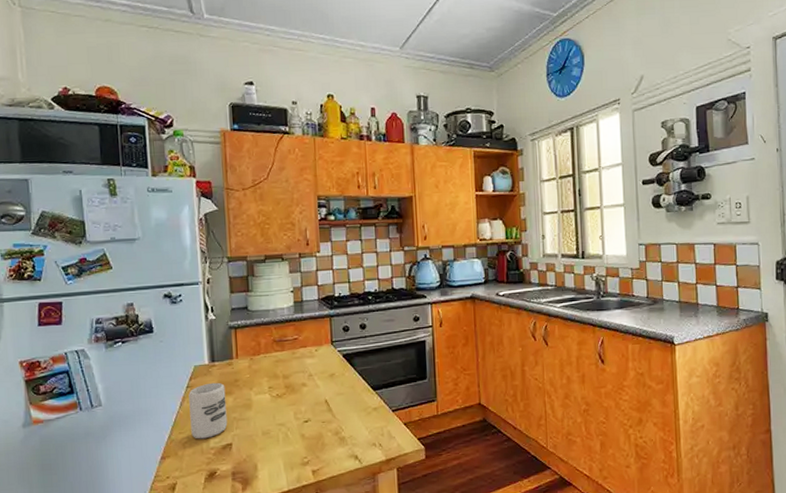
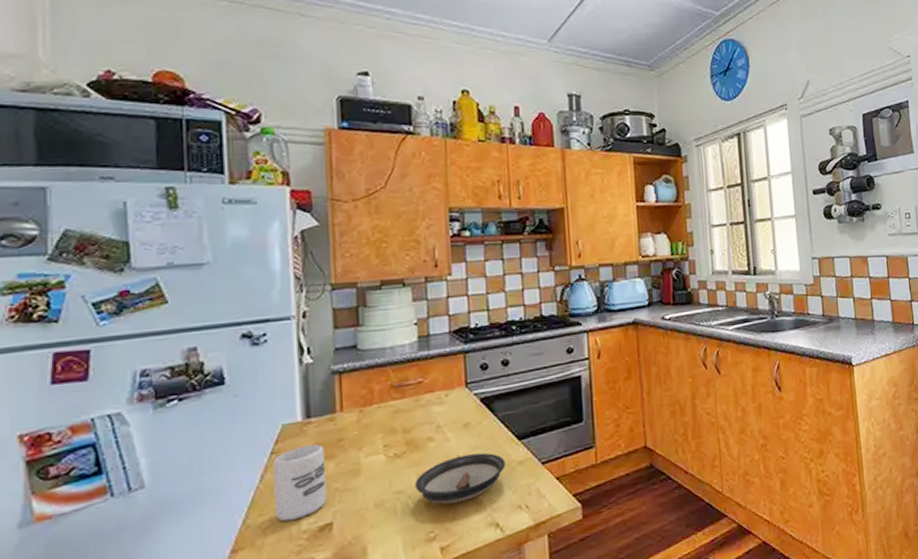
saucer: none [292,398,363,438] -> present [415,452,506,505]

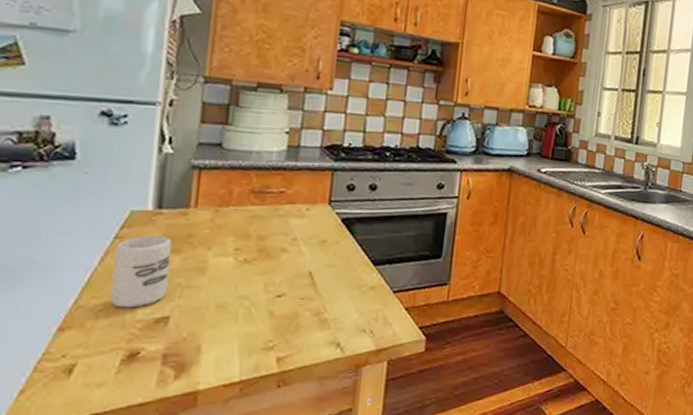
saucer: present [415,452,506,505] -> none [261,271,357,318]

